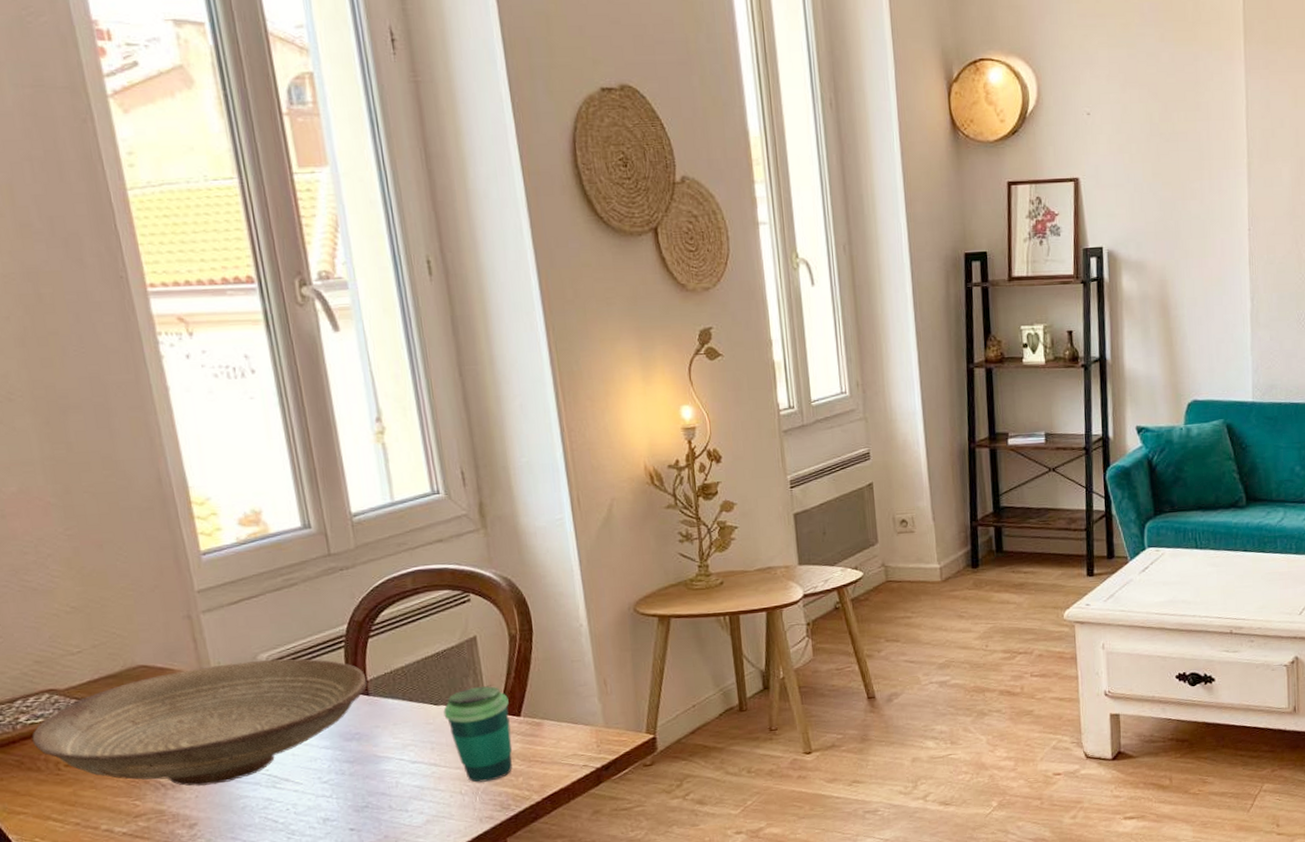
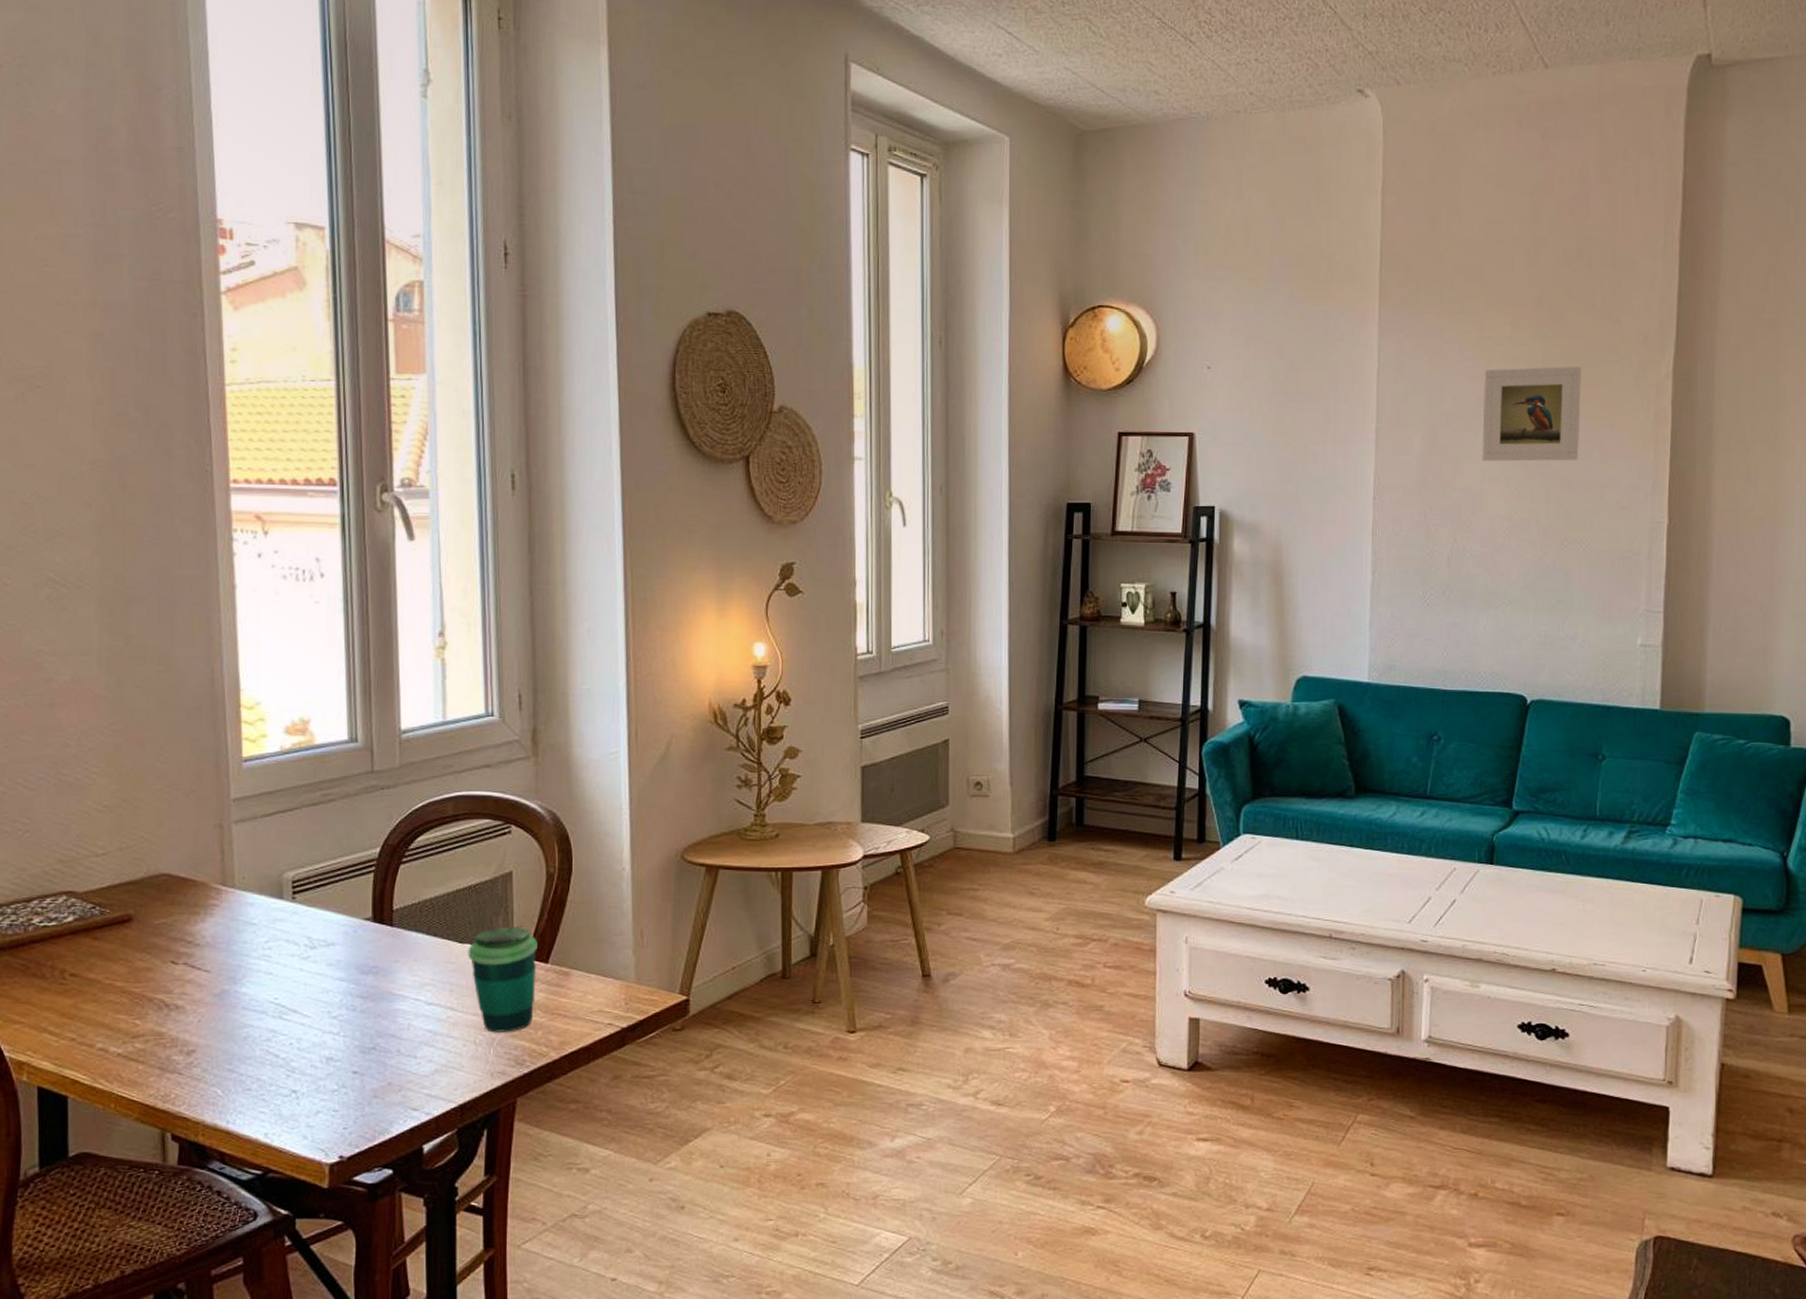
decorative bowl: present [32,658,367,786] -> none [42,878,393,1009]

